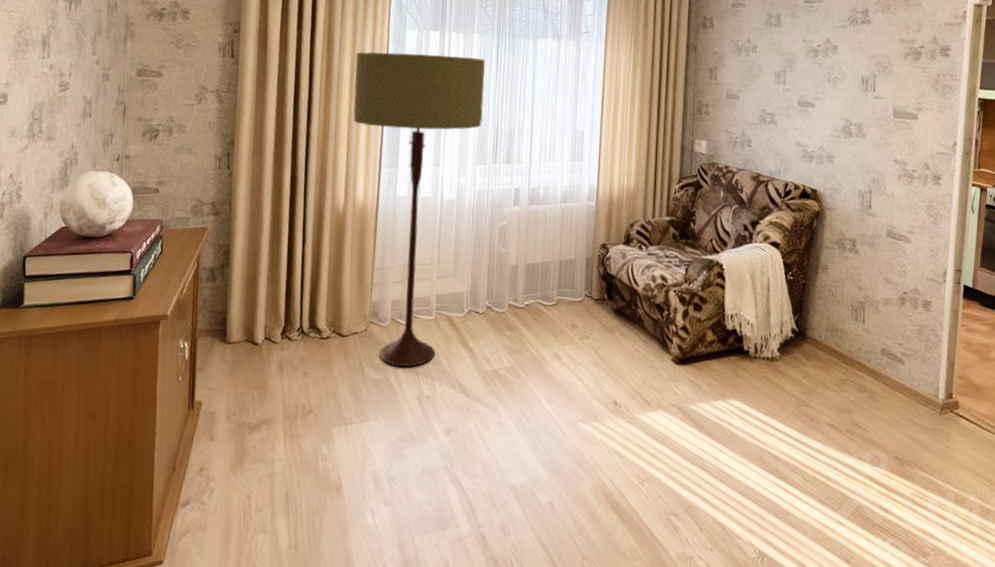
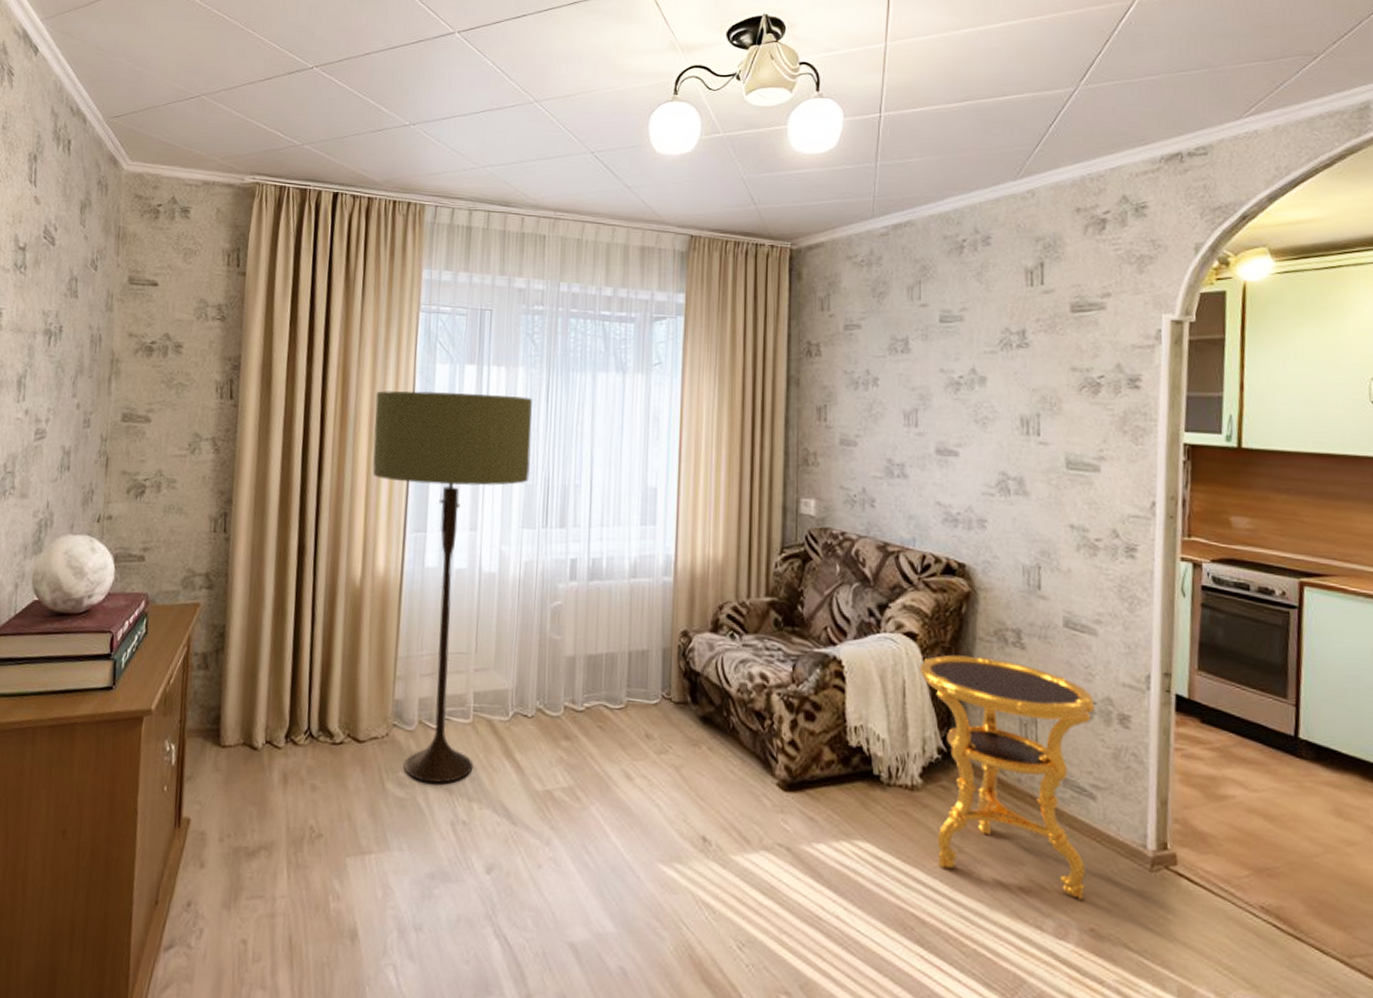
side table: none [780,259,906,438] -> present [919,654,1095,901]

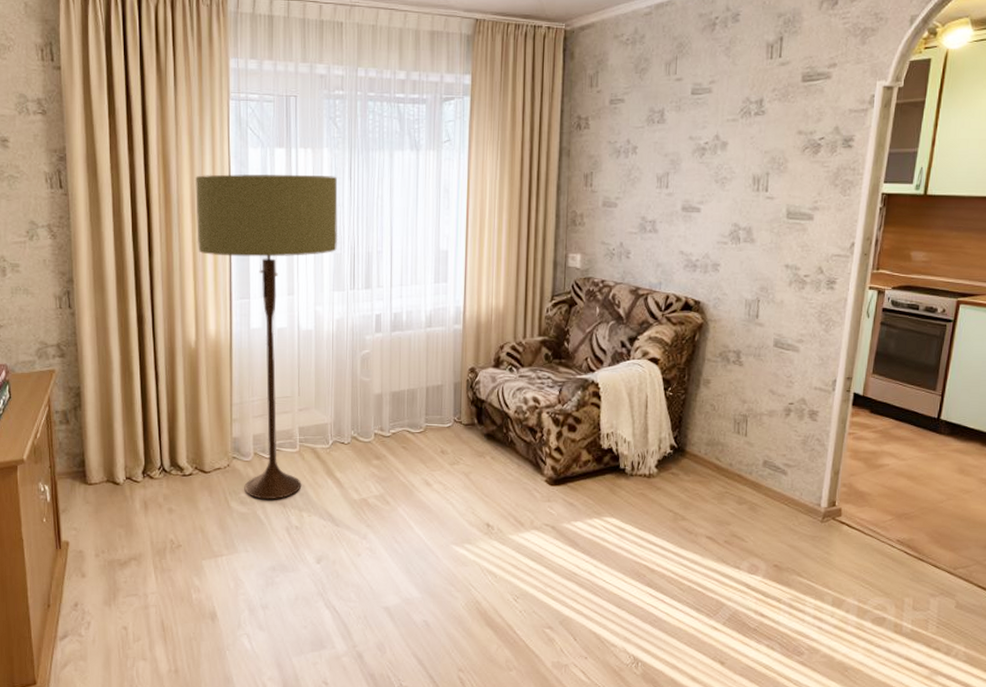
side table: present [919,654,1095,901] -> none [659,373,792,546]

